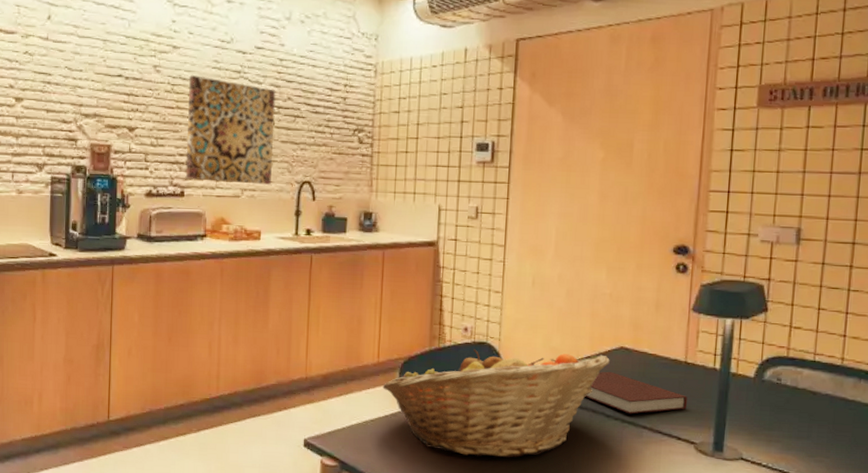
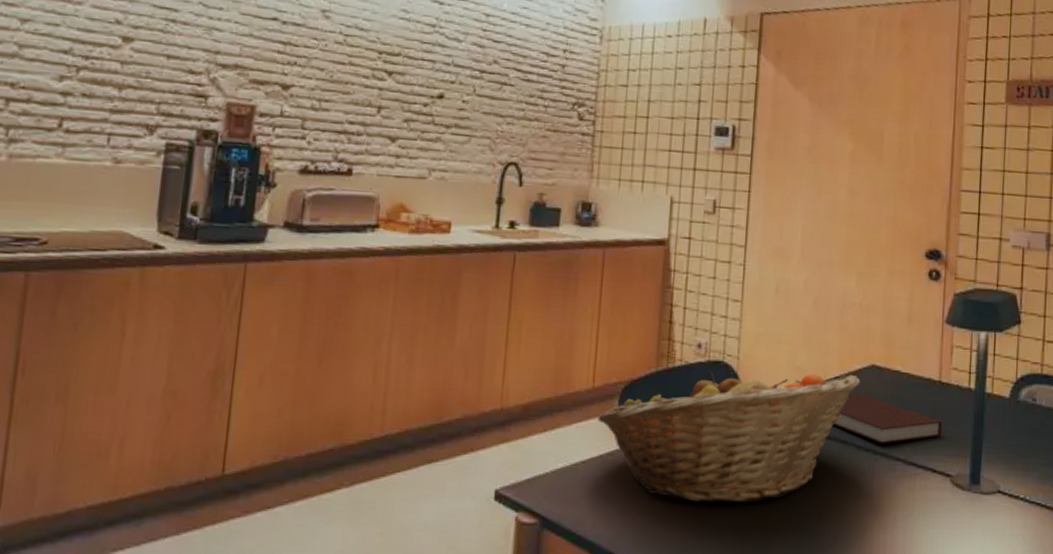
wall art: present [185,74,276,186] -> none [355,24,479,166]

